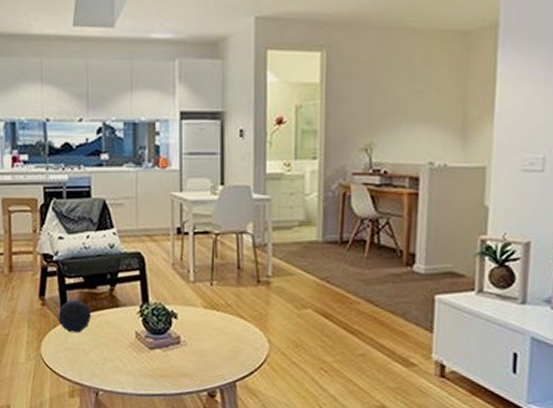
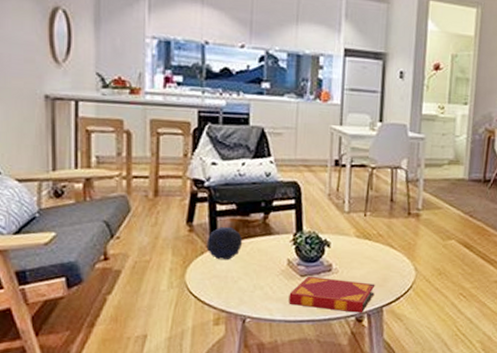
hardback book: none [139,348,227,388] -> present [289,276,376,313]

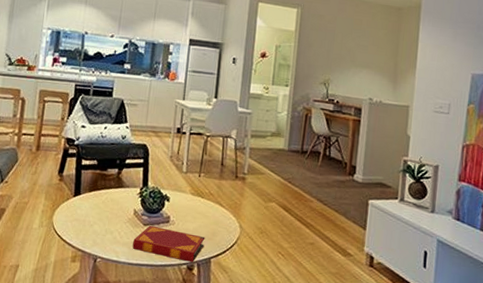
decorative orb: present [206,226,243,260] -> none [71,178,100,207]

